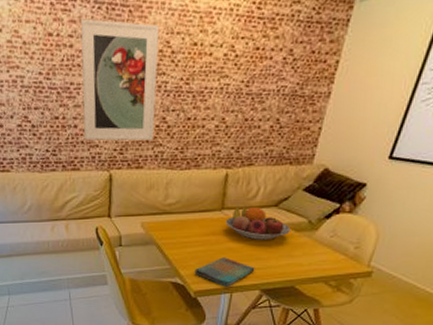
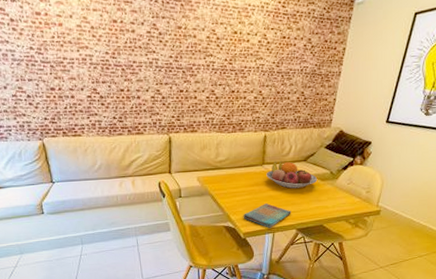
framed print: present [80,18,160,141] -> none [140,9,206,110]

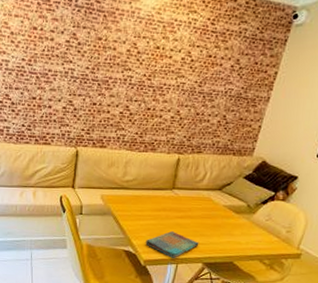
fruit bowl: present [266,161,318,189] -> none [175,186,232,219]

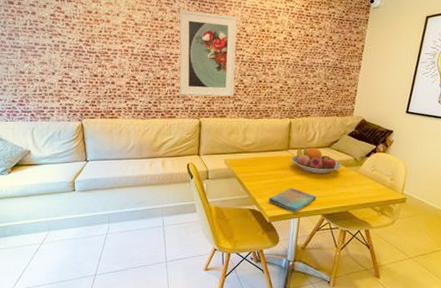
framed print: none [57,18,129,124] -> present [179,10,237,97]
fruit bowl: none [175,186,232,219] -> present [291,146,342,174]

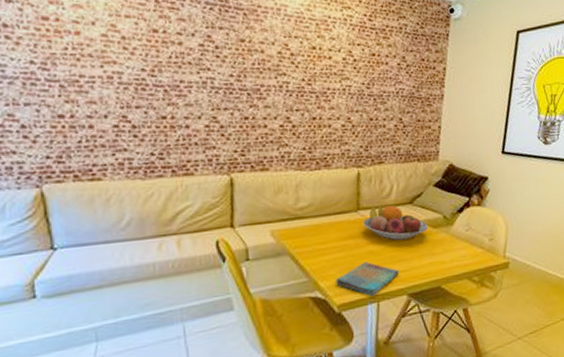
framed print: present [179,10,237,97] -> none [190,18,279,142]

